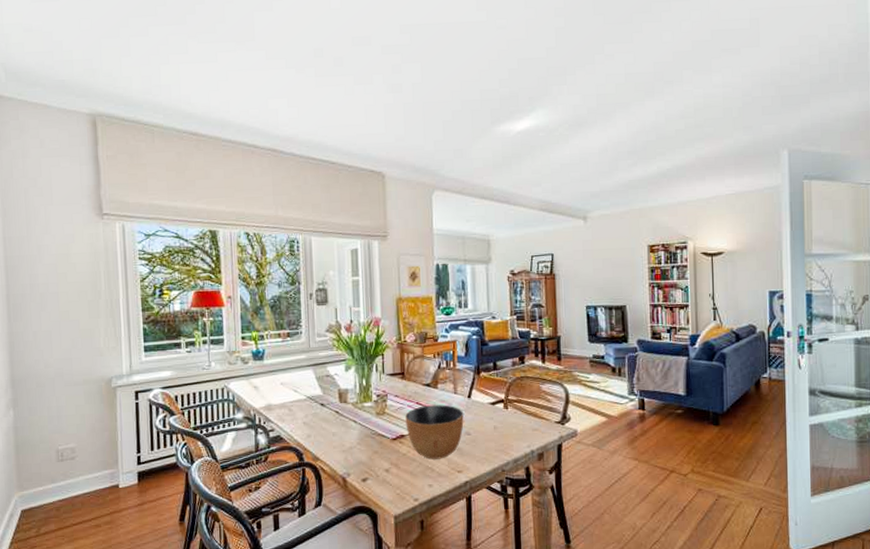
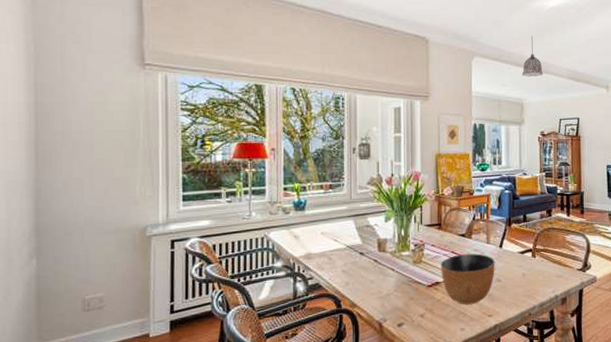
pendant lamp: none [487,164,511,210] -> present [521,36,543,77]

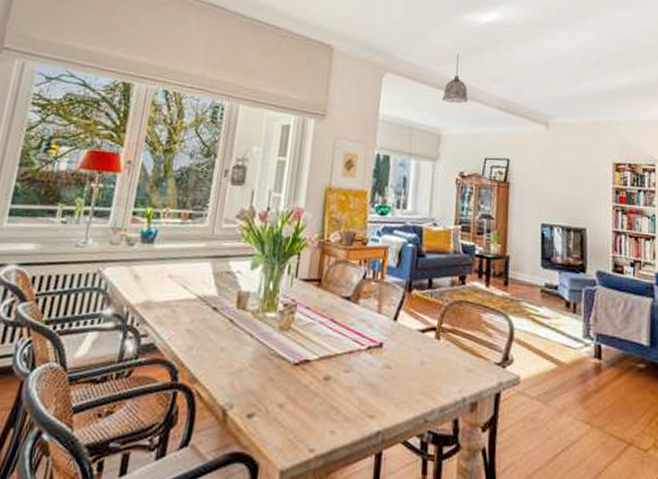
bowl: present [441,253,495,305] -> none [313,324,386,397]

